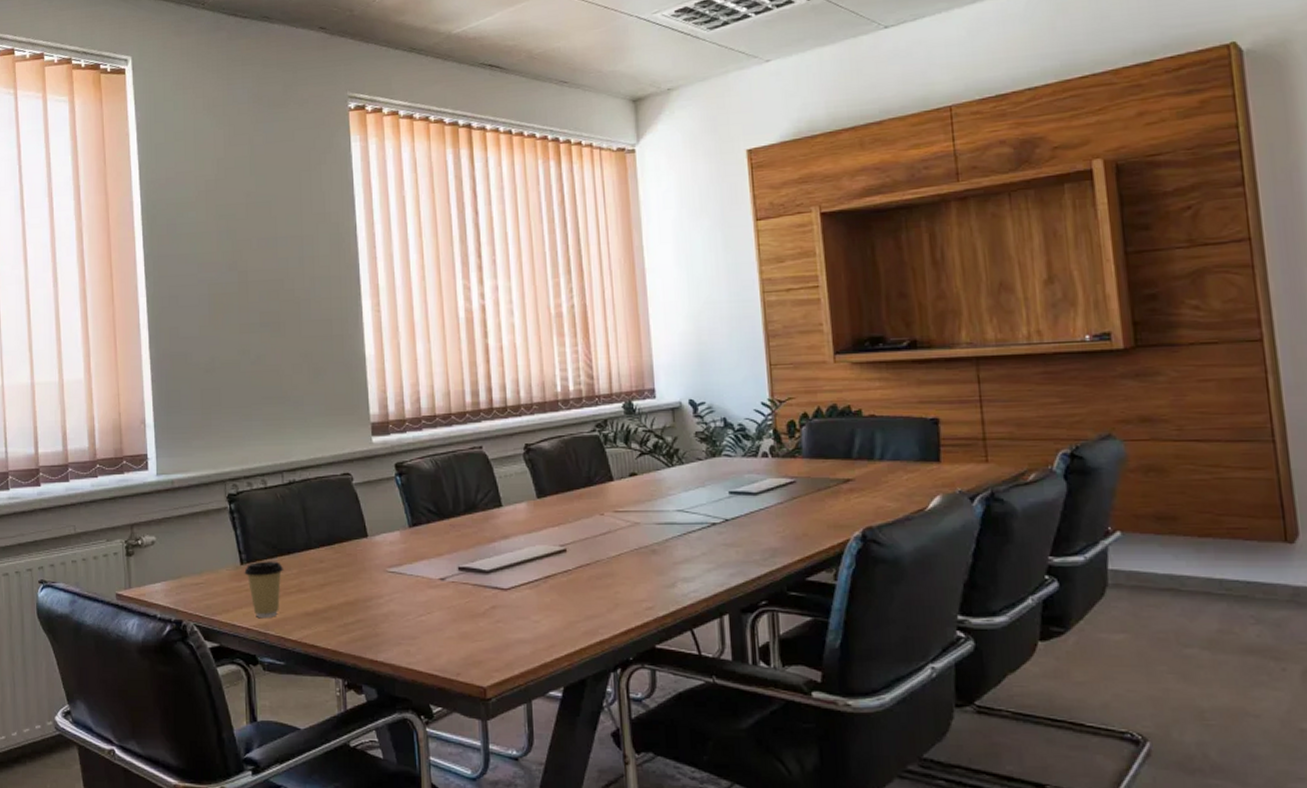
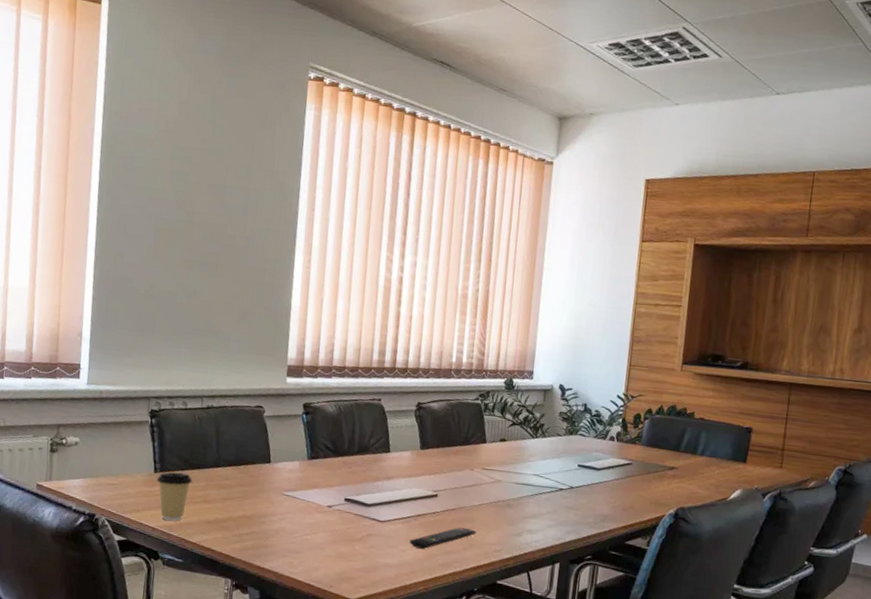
remote control: none [542,585,620,616] -> present [409,527,477,549]

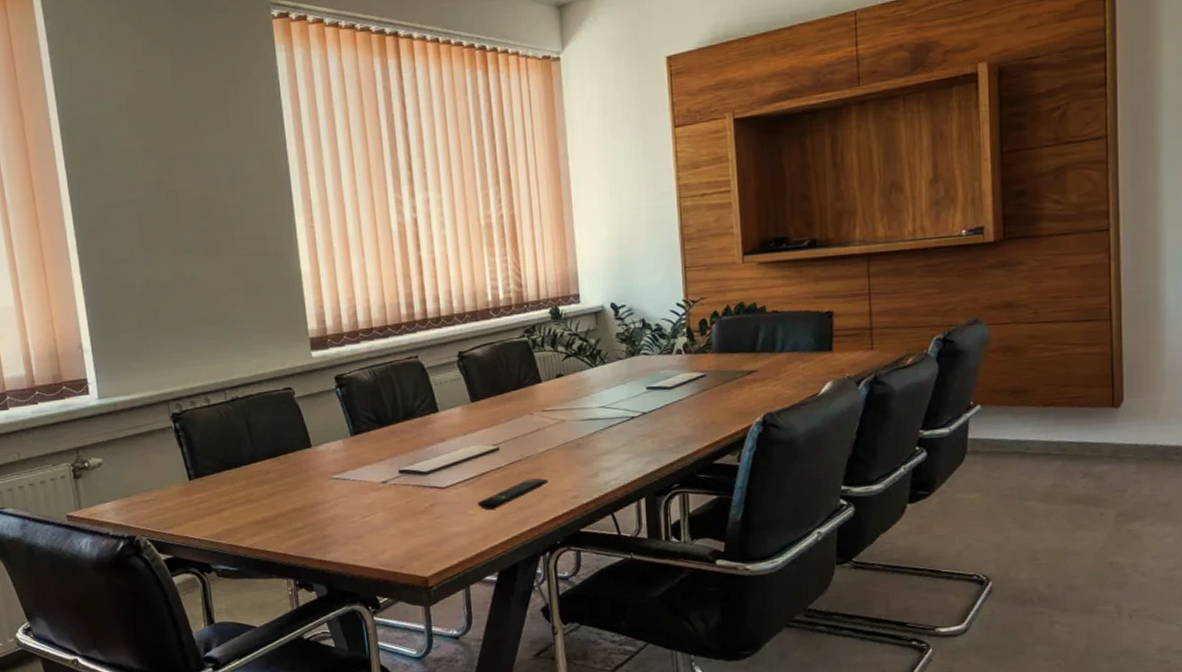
coffee cup: present [156,471,193,521] -> none [193,475,232,530]

